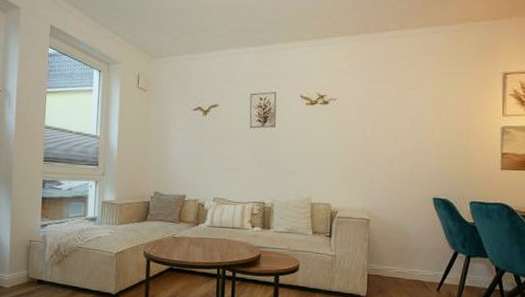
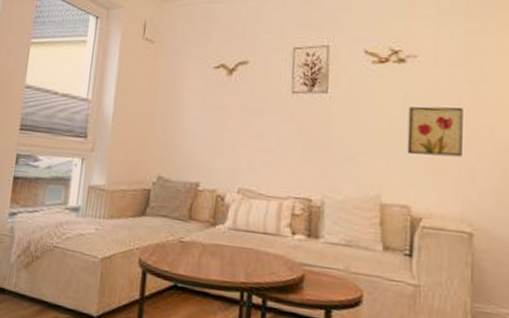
wall art: none [329,134,366,169] -> present [407,106,463,157]

